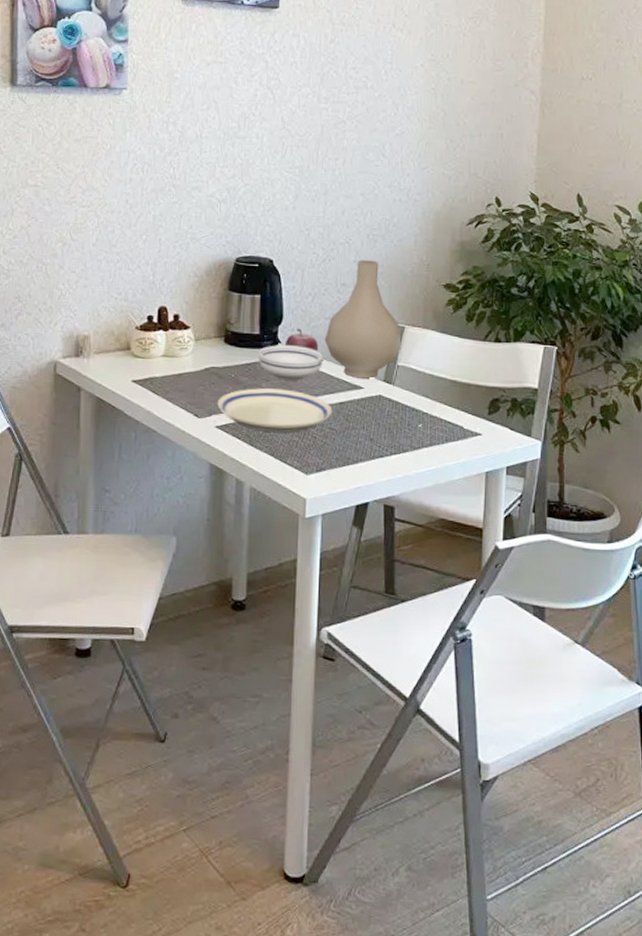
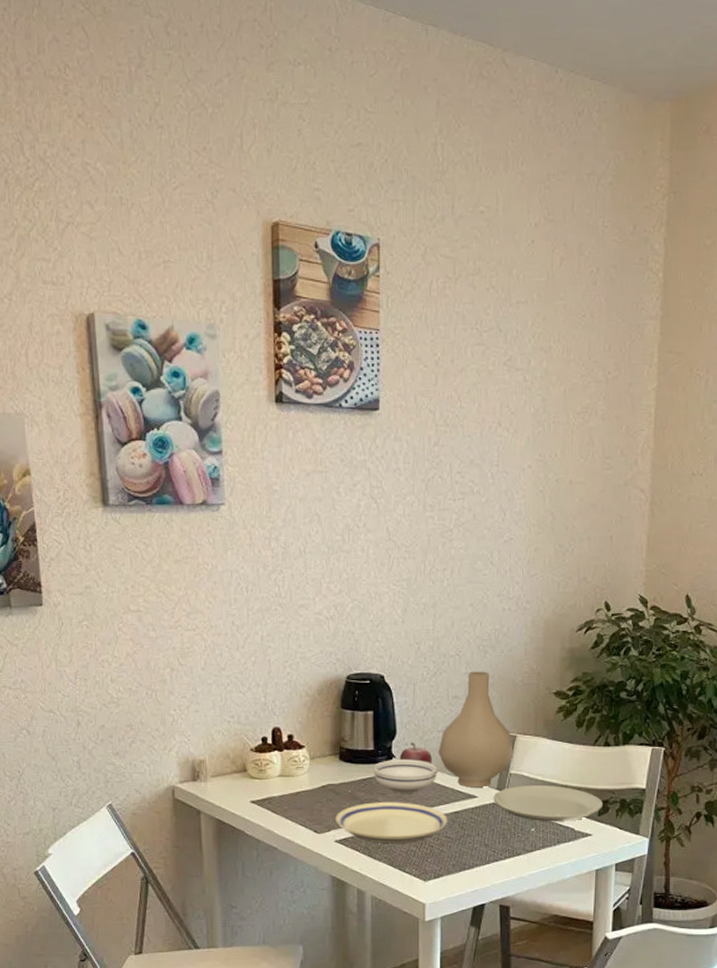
plate: none [380,379,494,419] -> present [493,786,604,822]

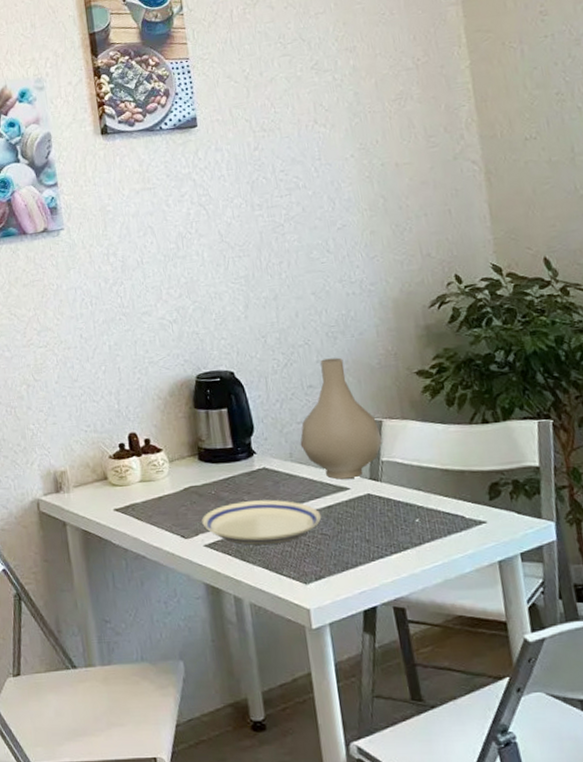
bowl: present [374,759,438,793] -> none [235,454,303,491]
fruit: present [399,742,433,764] -> none [260,436,296,458]
plate: present [493,786,604,822] -> none [367,470,494,511]

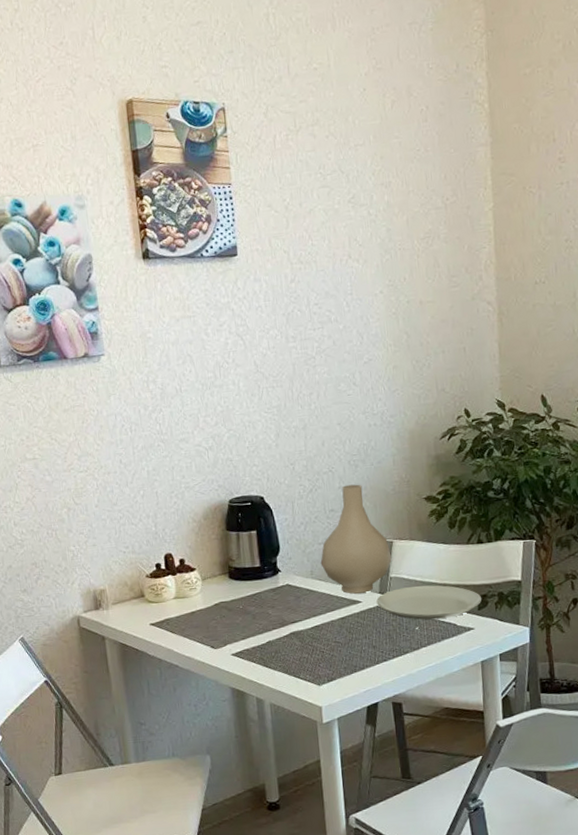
plate: present [202,499,322,545] -> none [230,612,336,653]
plate: none [367,470,494,511] -> present [376,585,482,620]

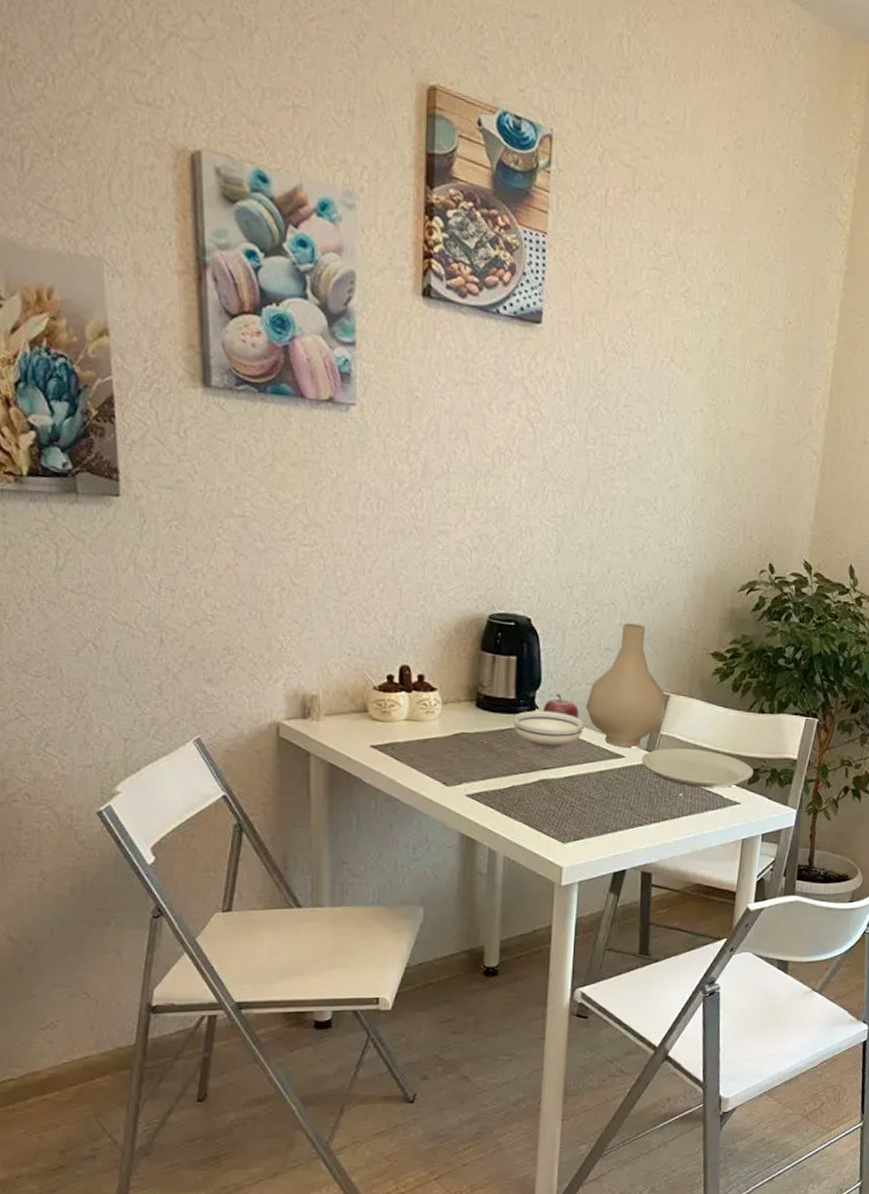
bowl: none [261,572,322,605] -> present [514,710,584,749]
fruit: none [284,556,317,575] -> present [542,693,580,719]

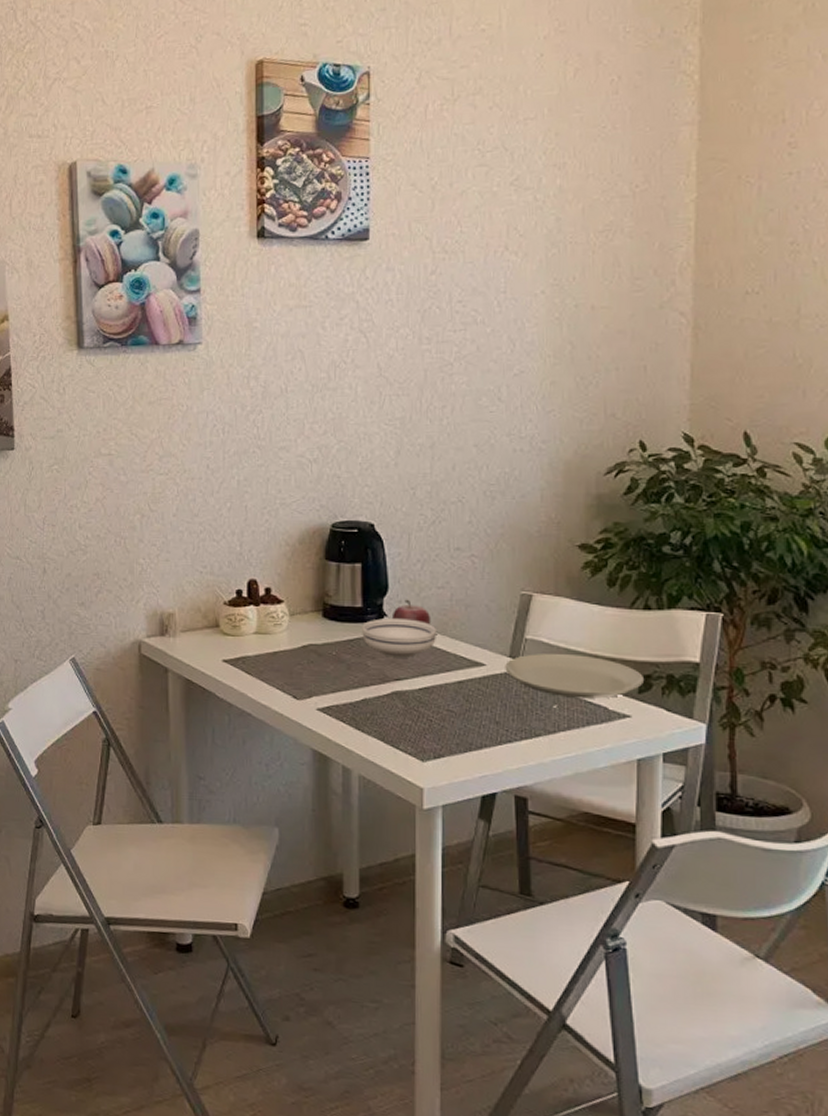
vase: present [585,623,666,748] -> none [437,520,529,654]

